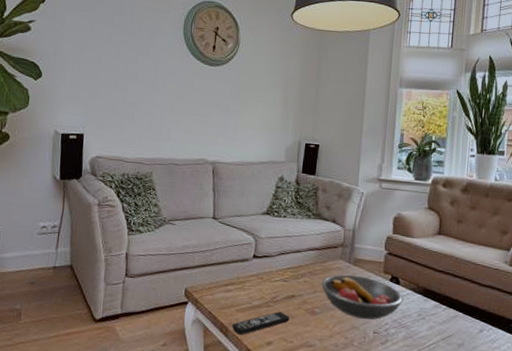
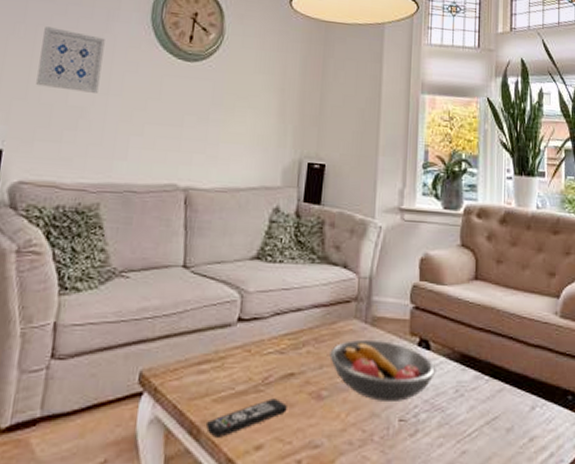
wall art: none [103,42,150,92] -> present [36,27,105,93]

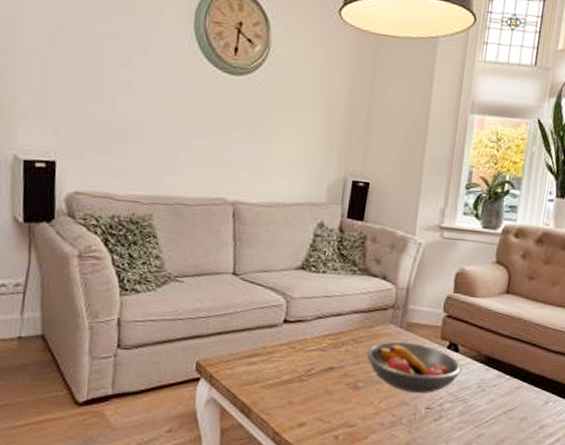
wall art: present [36,27,105,93] -> none [82,35,148,106]
remote control: present [205,398,287,437] -> none [255,387,327,416]

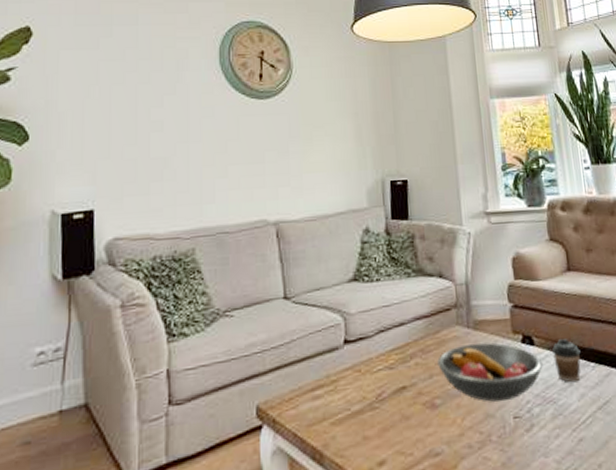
coffee cup: none [473,351,500,389] -> present [552,339,581,383]

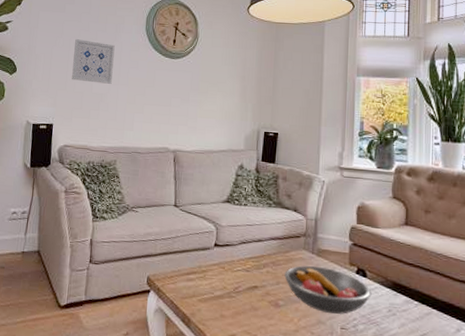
wall art: none [117,85,178,144] -> present [72,39,115,84]
coffee cup: present [552,339,581,383] -> none [382,277,407,314]

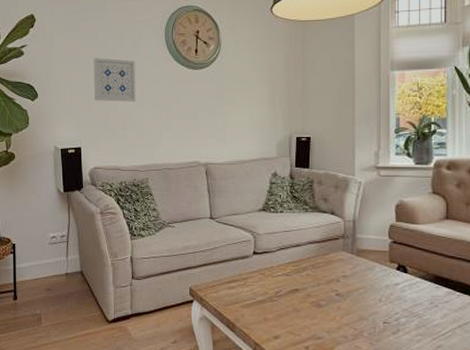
fruit bowl: present [284,265,372,314] -> none [325,266,413,309]

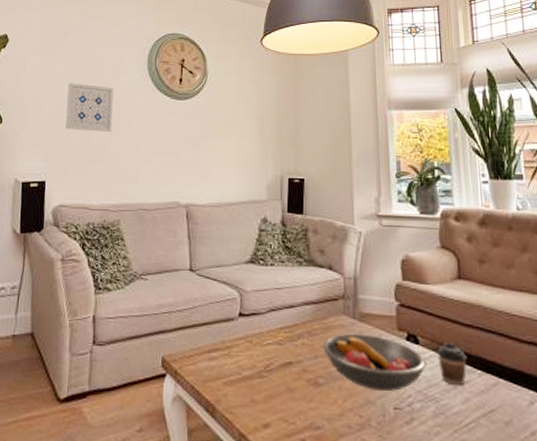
fruit bowl: none [325,266,413,309] -> present [323,334,427,391]
coffee cup: none [423,271,449,305] -> present [437,343,467,386]

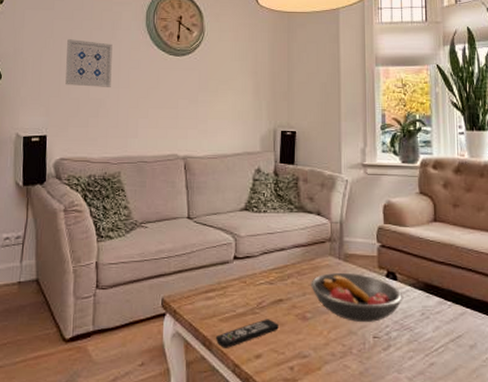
remote control: none [219,383,288,415] -> present [215,319,279,348]
coffee cup: present [437,343,467,386] -> none [413,279,439,316]

